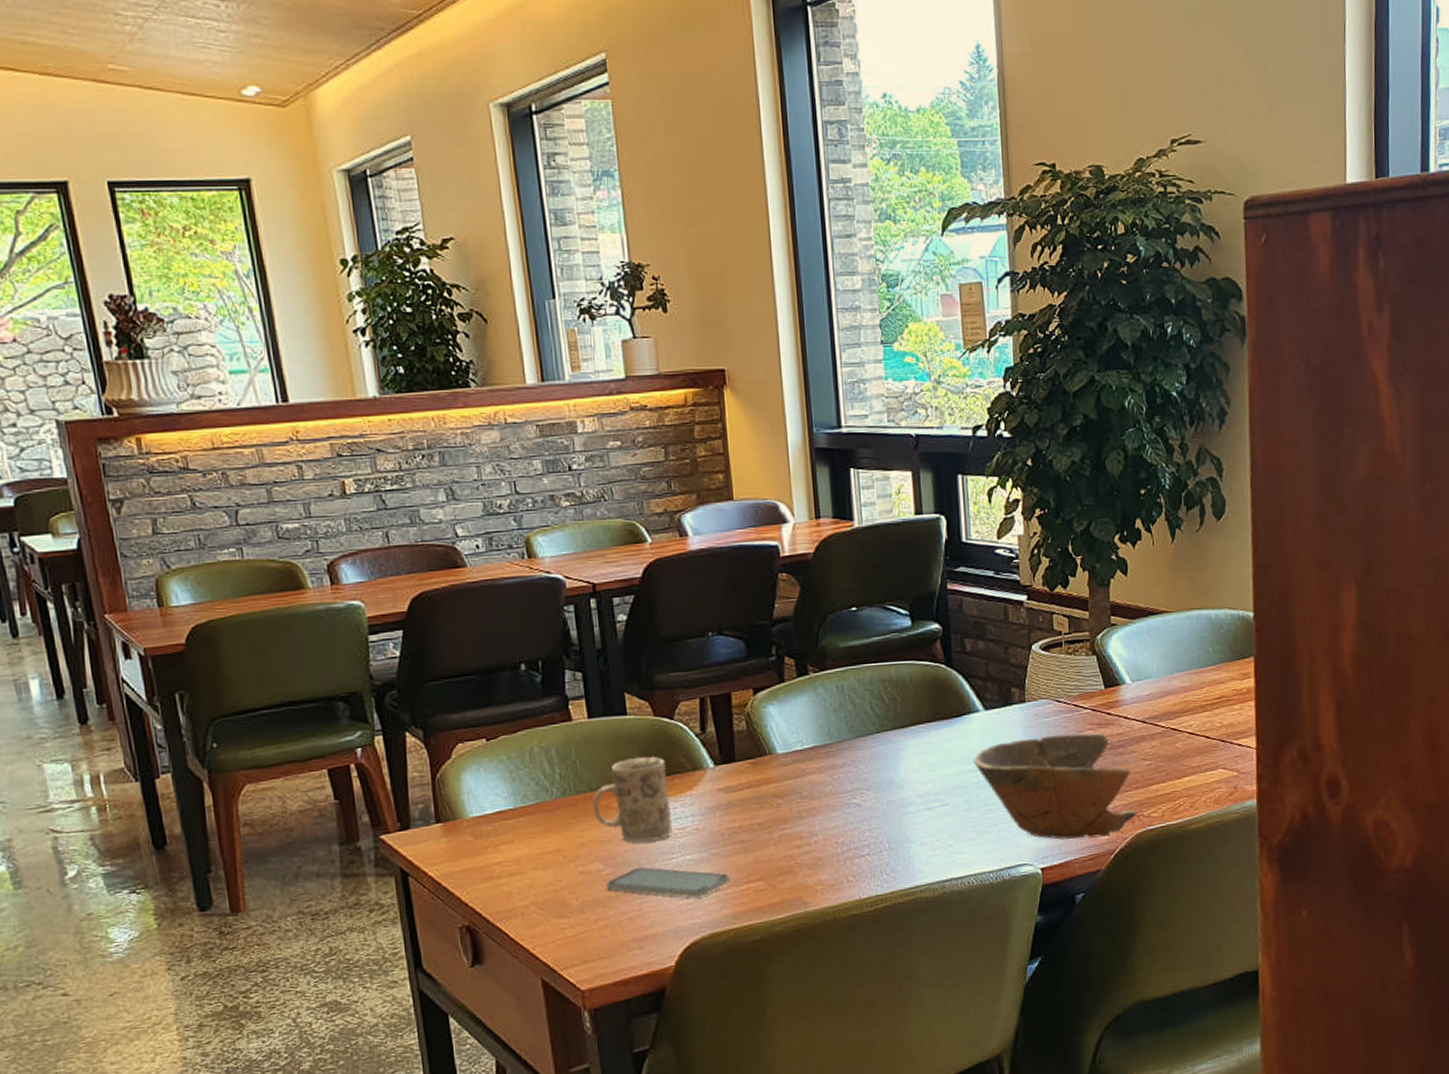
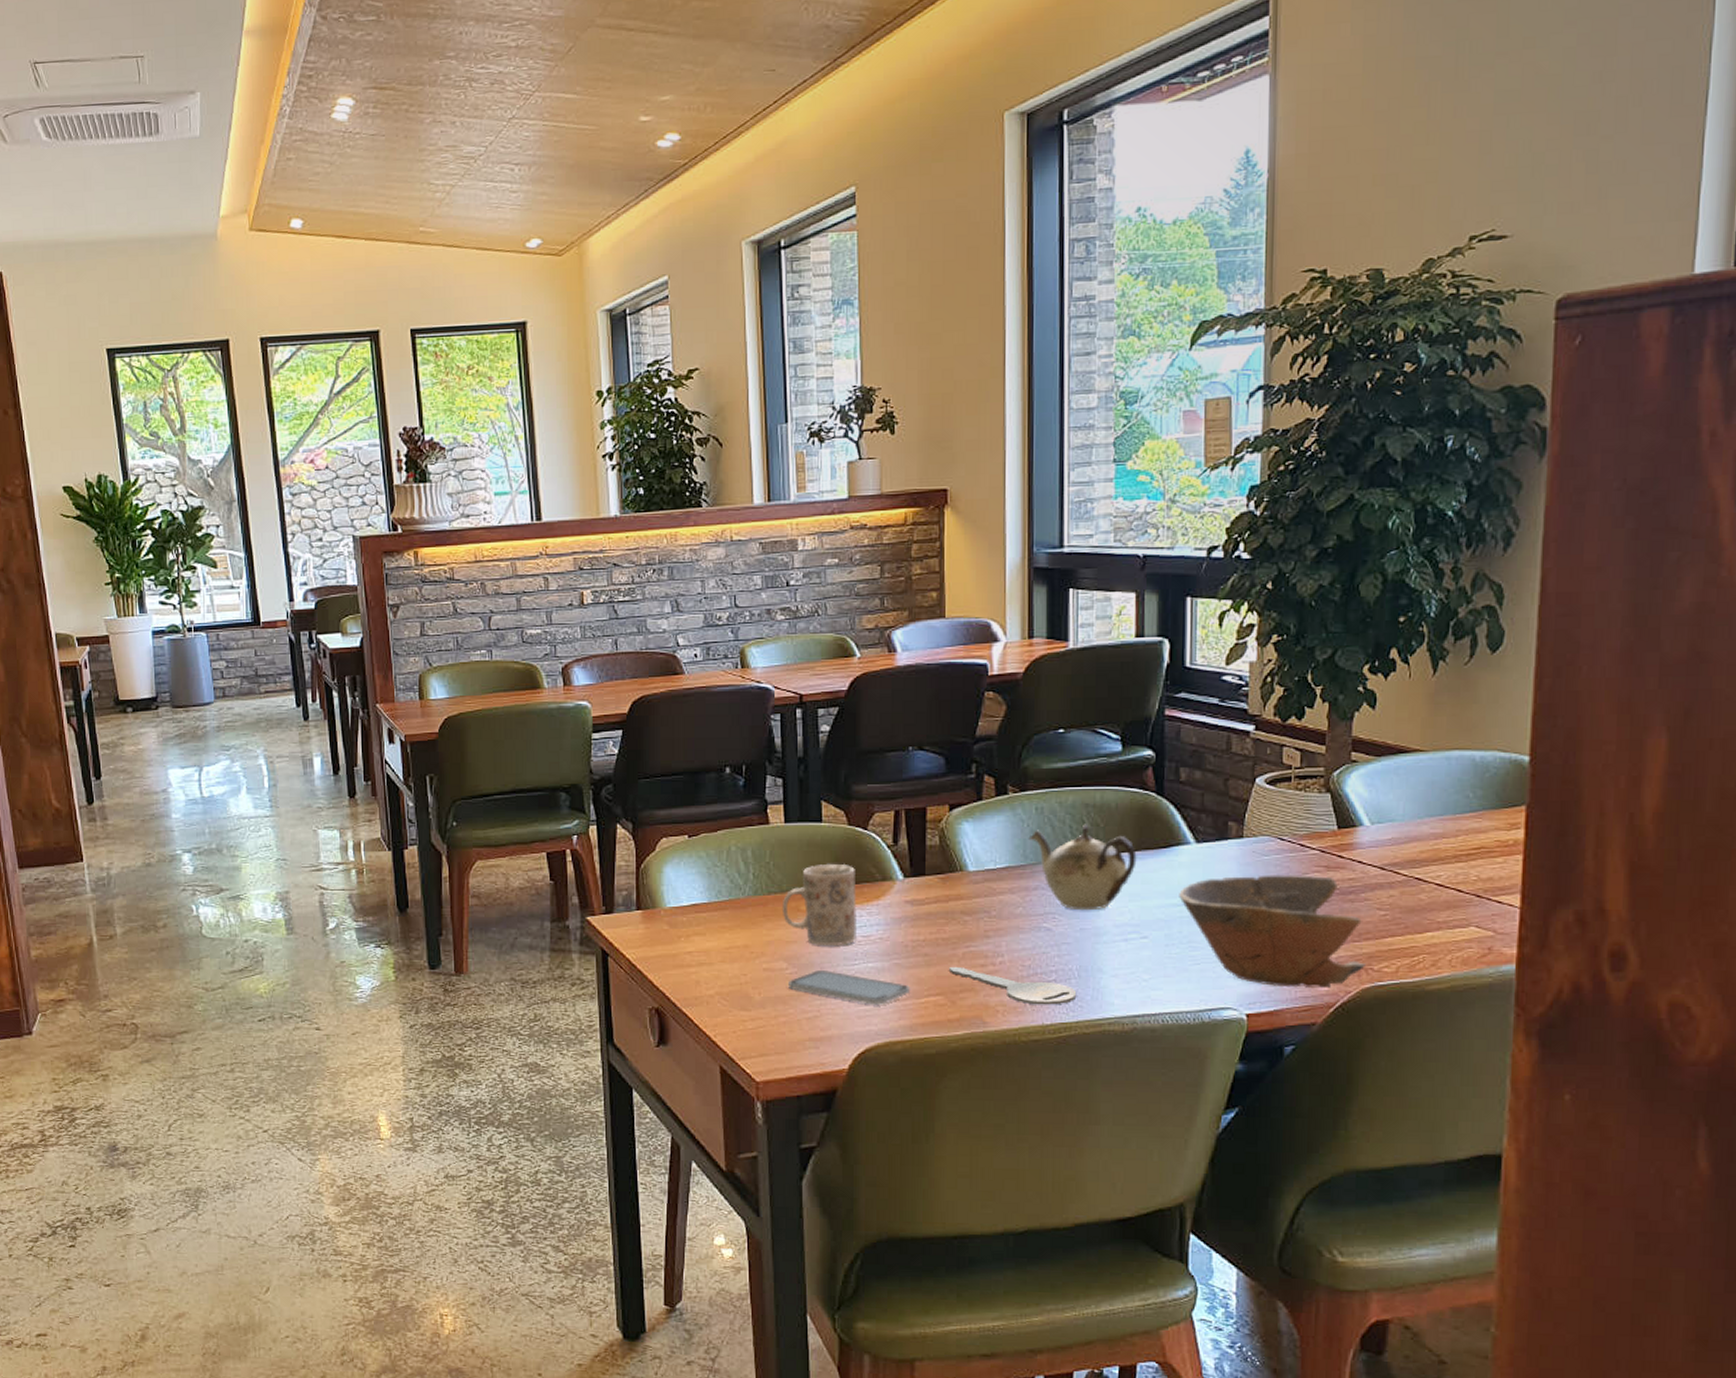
key: none [765,850,889,881] -> present [948,966,1077,1005]
teapot: none [831,699,933,784] -> present [1028,824,1137,911]

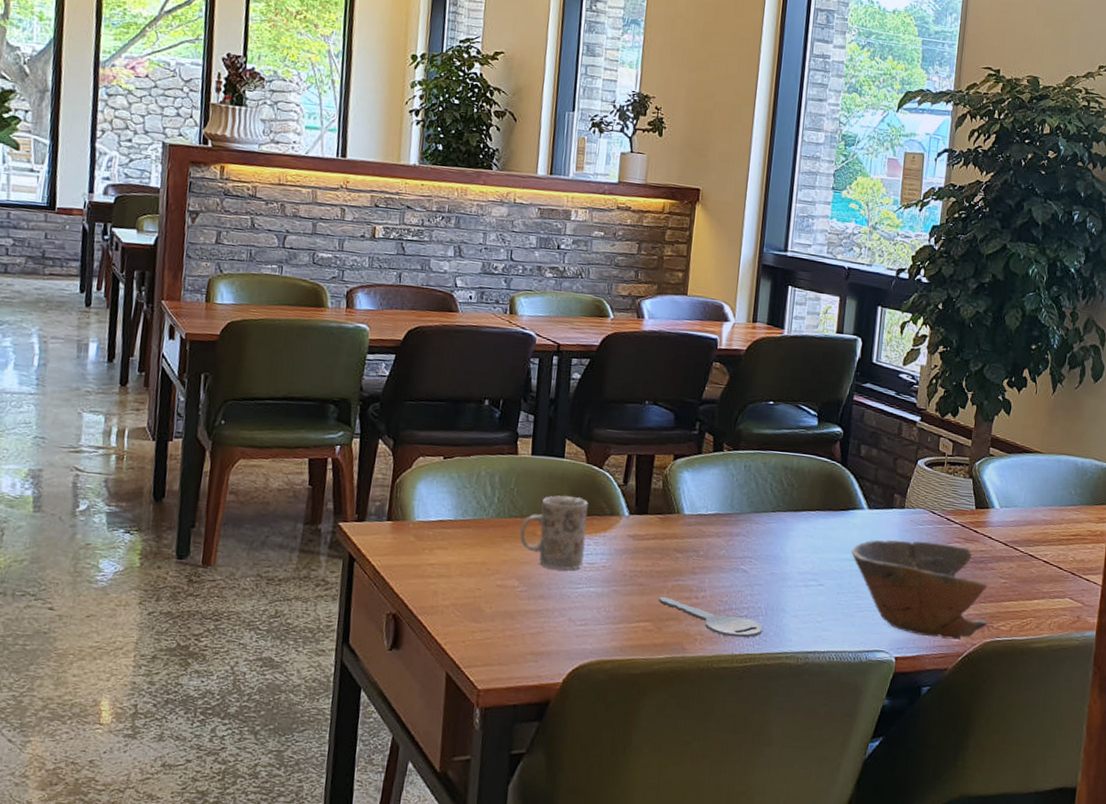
smartphone: present [789,970,911,1005] -> none [517,590,625,626]
teapot: present [1028,824,1137,911] -> none [736,483,822,558]

